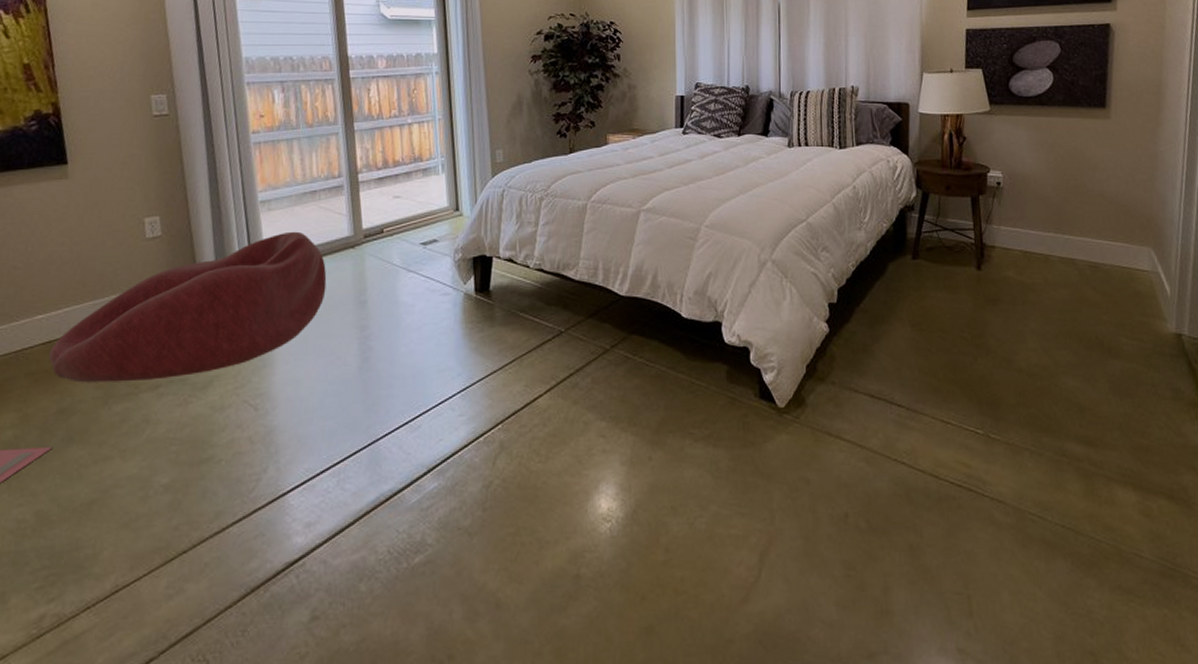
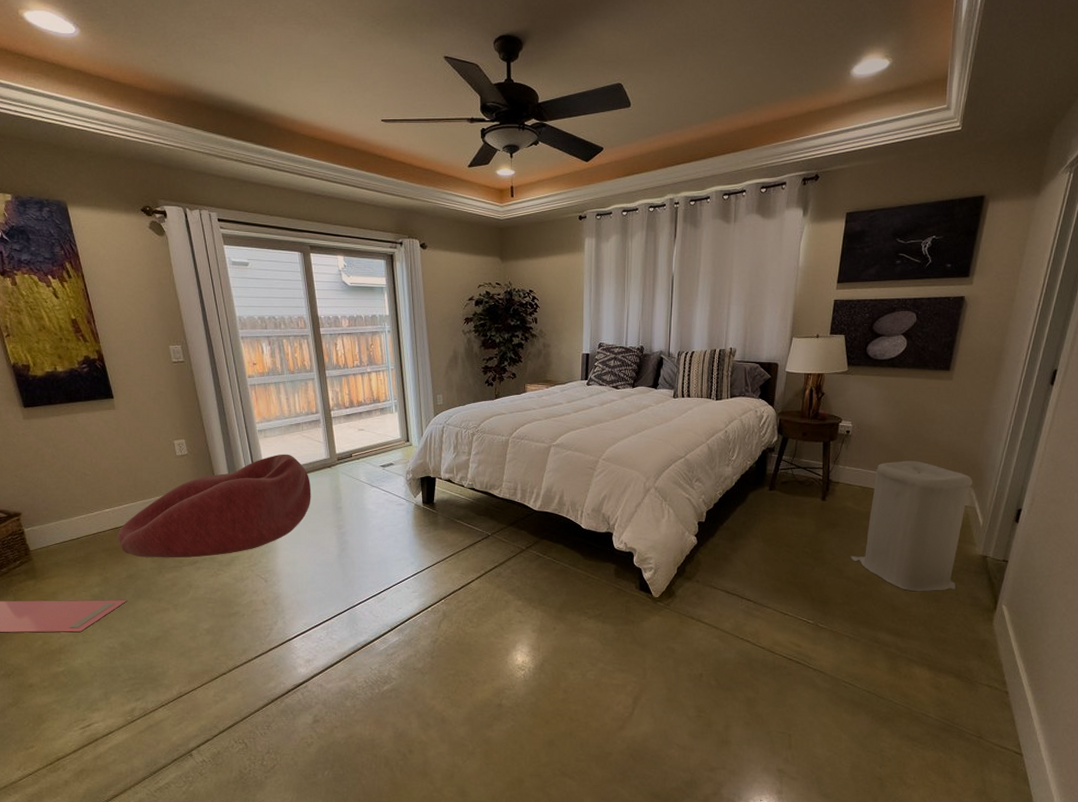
laundry basket: none [1019,217,1152,385] -> present [850,461,973,592]

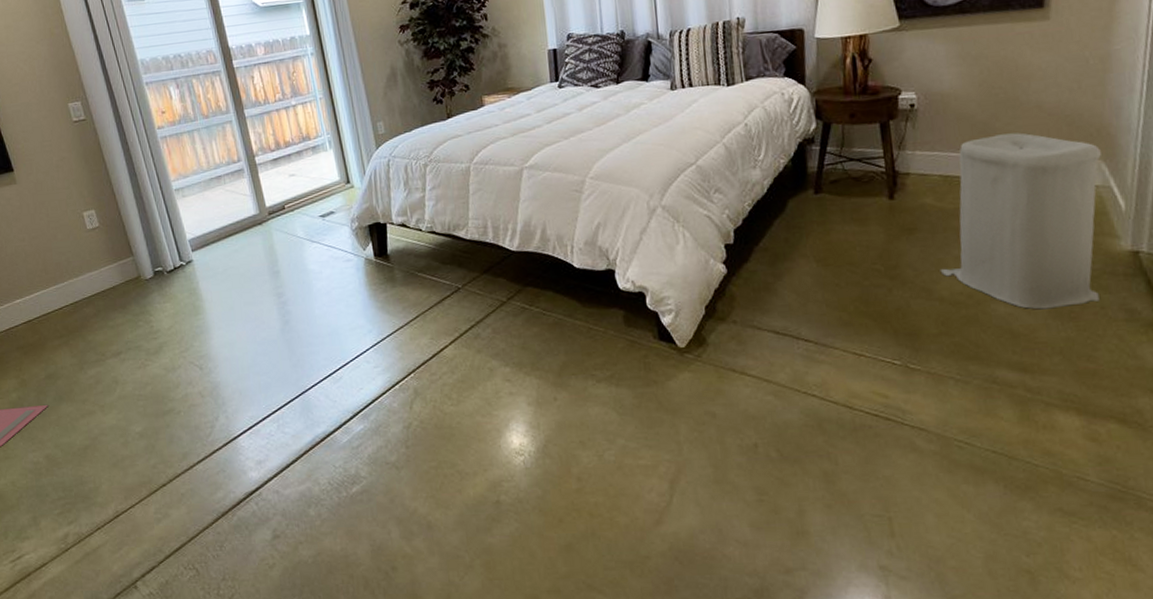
bean bag chair: present [117,454,311,558] -> none [31,213,243,353]

